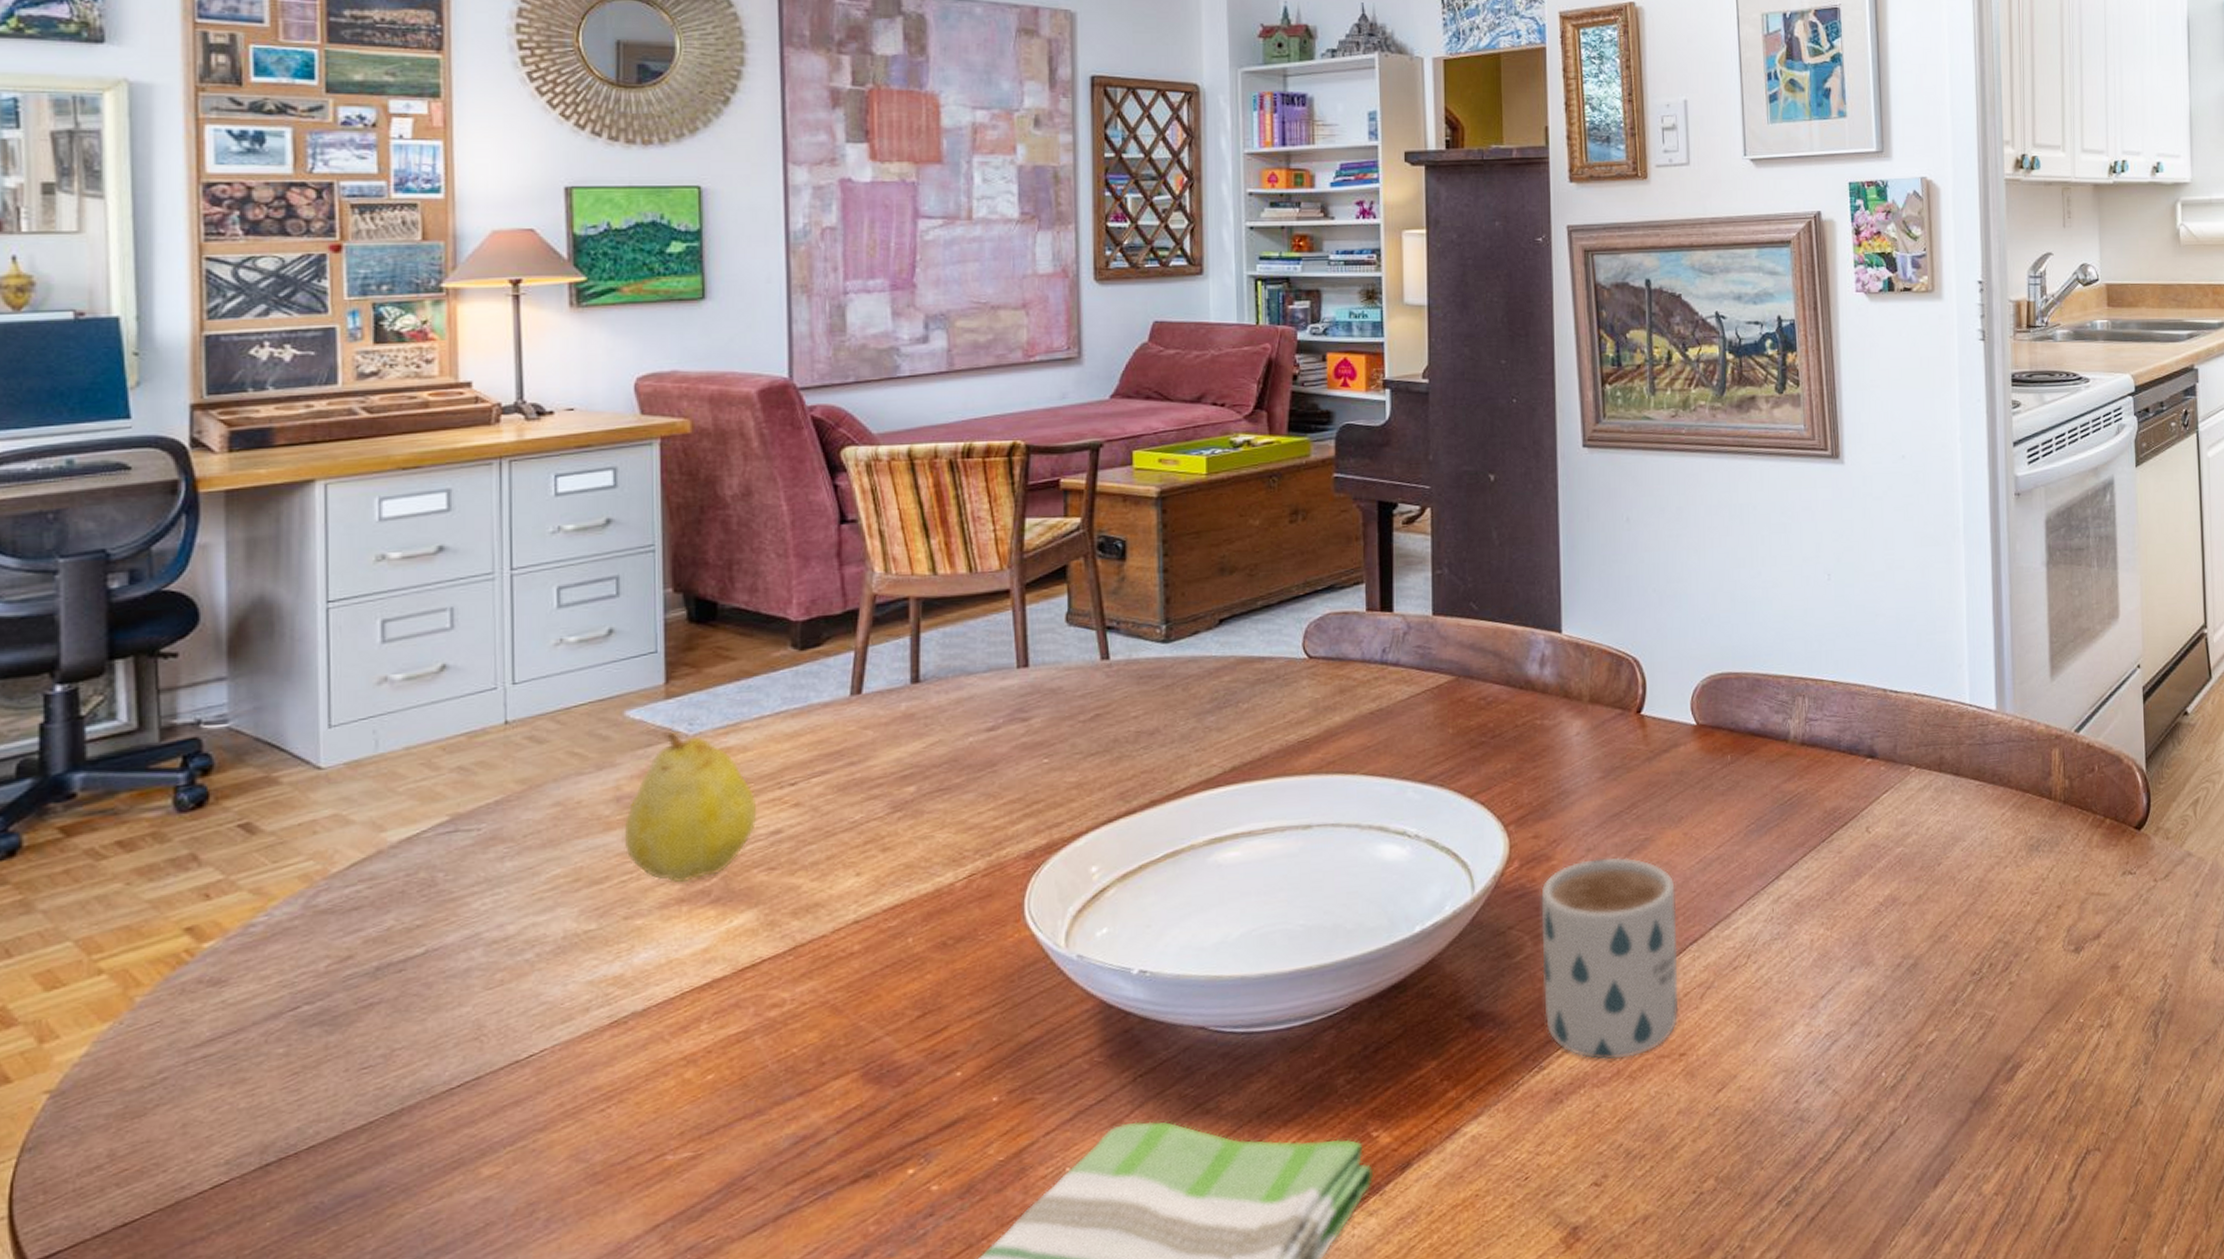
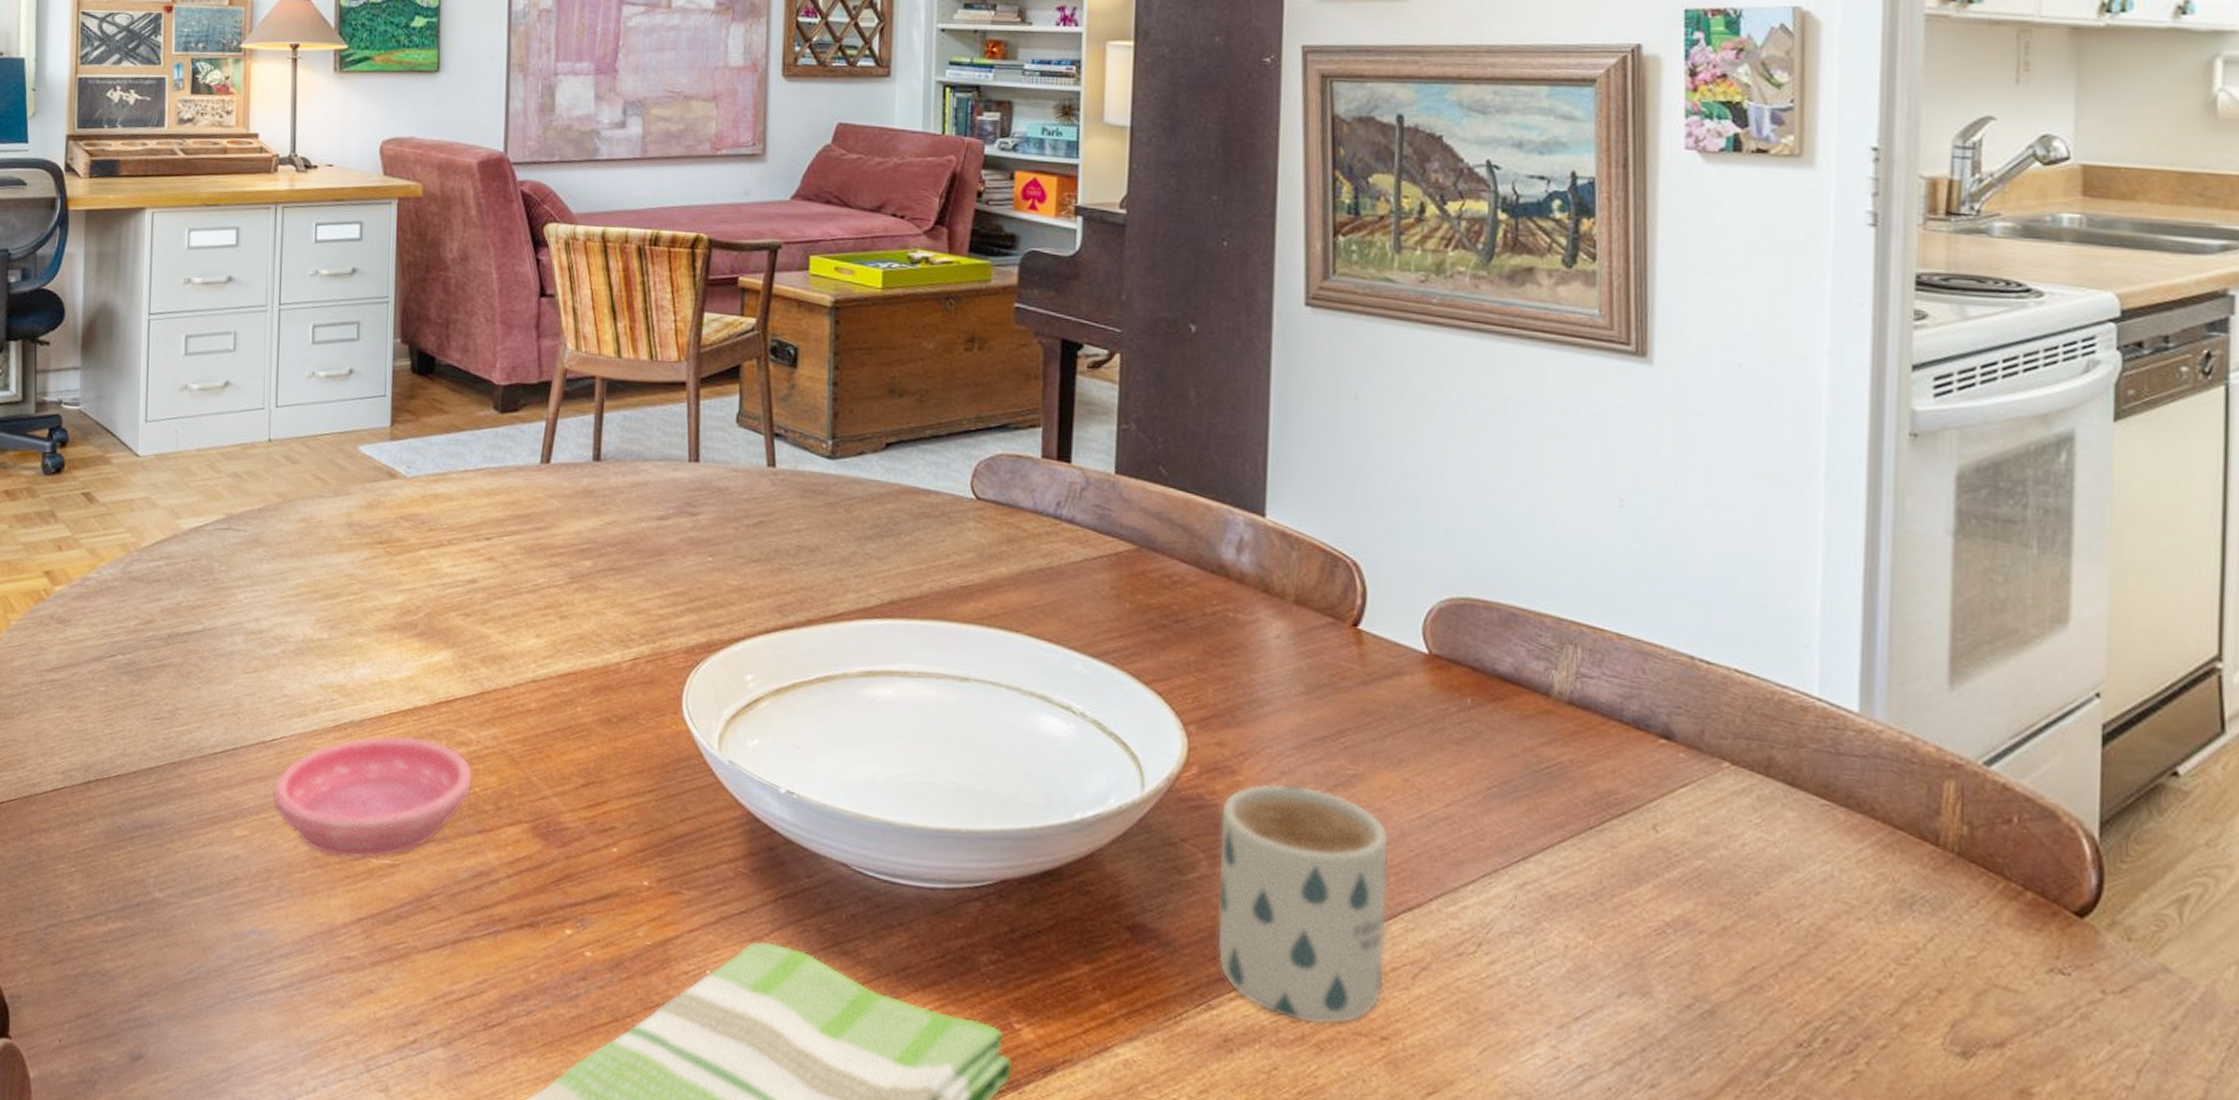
saucer: none [534,1010,789,1167] -> present [273,735,473,859]
fruit: present [624,732,757,883] -> none [351,471,458,613]

